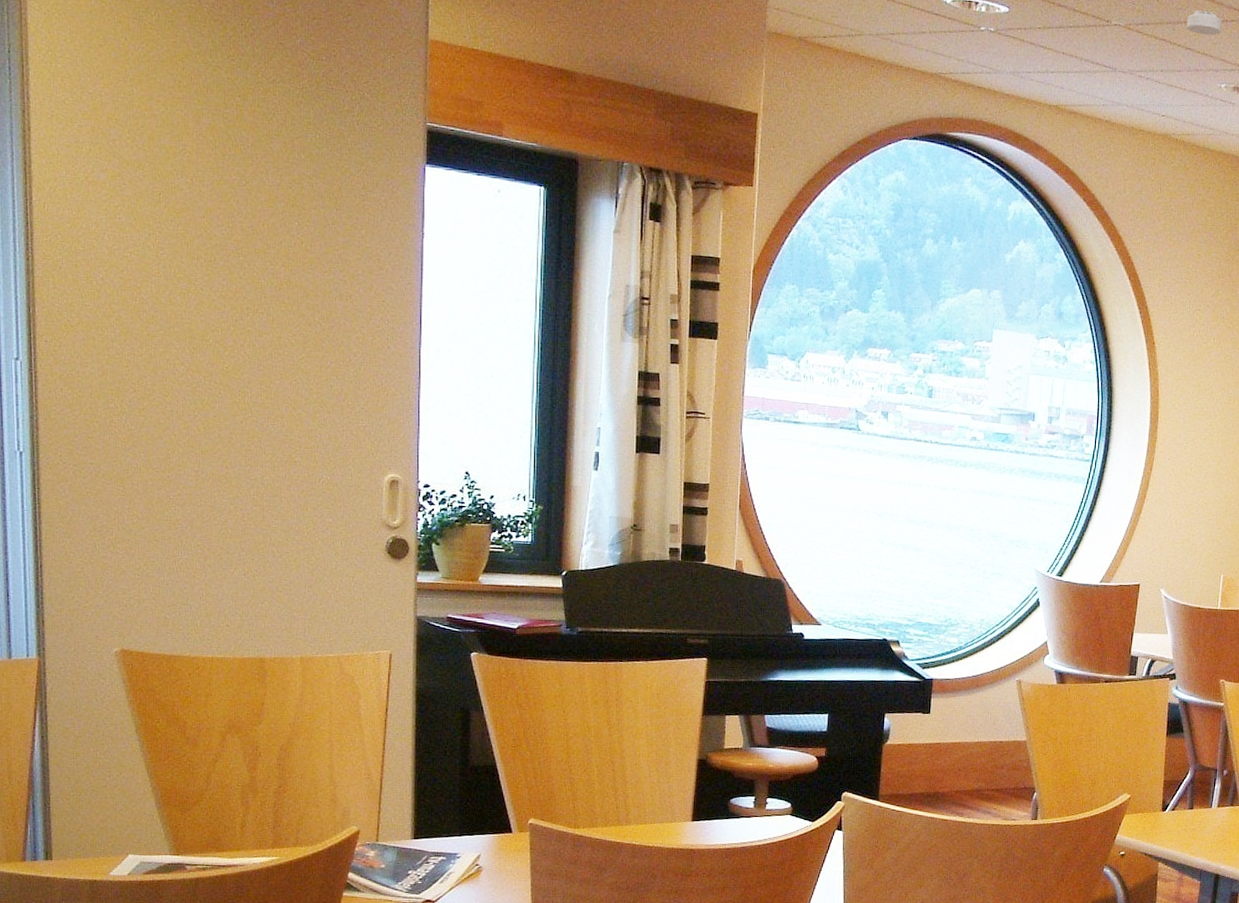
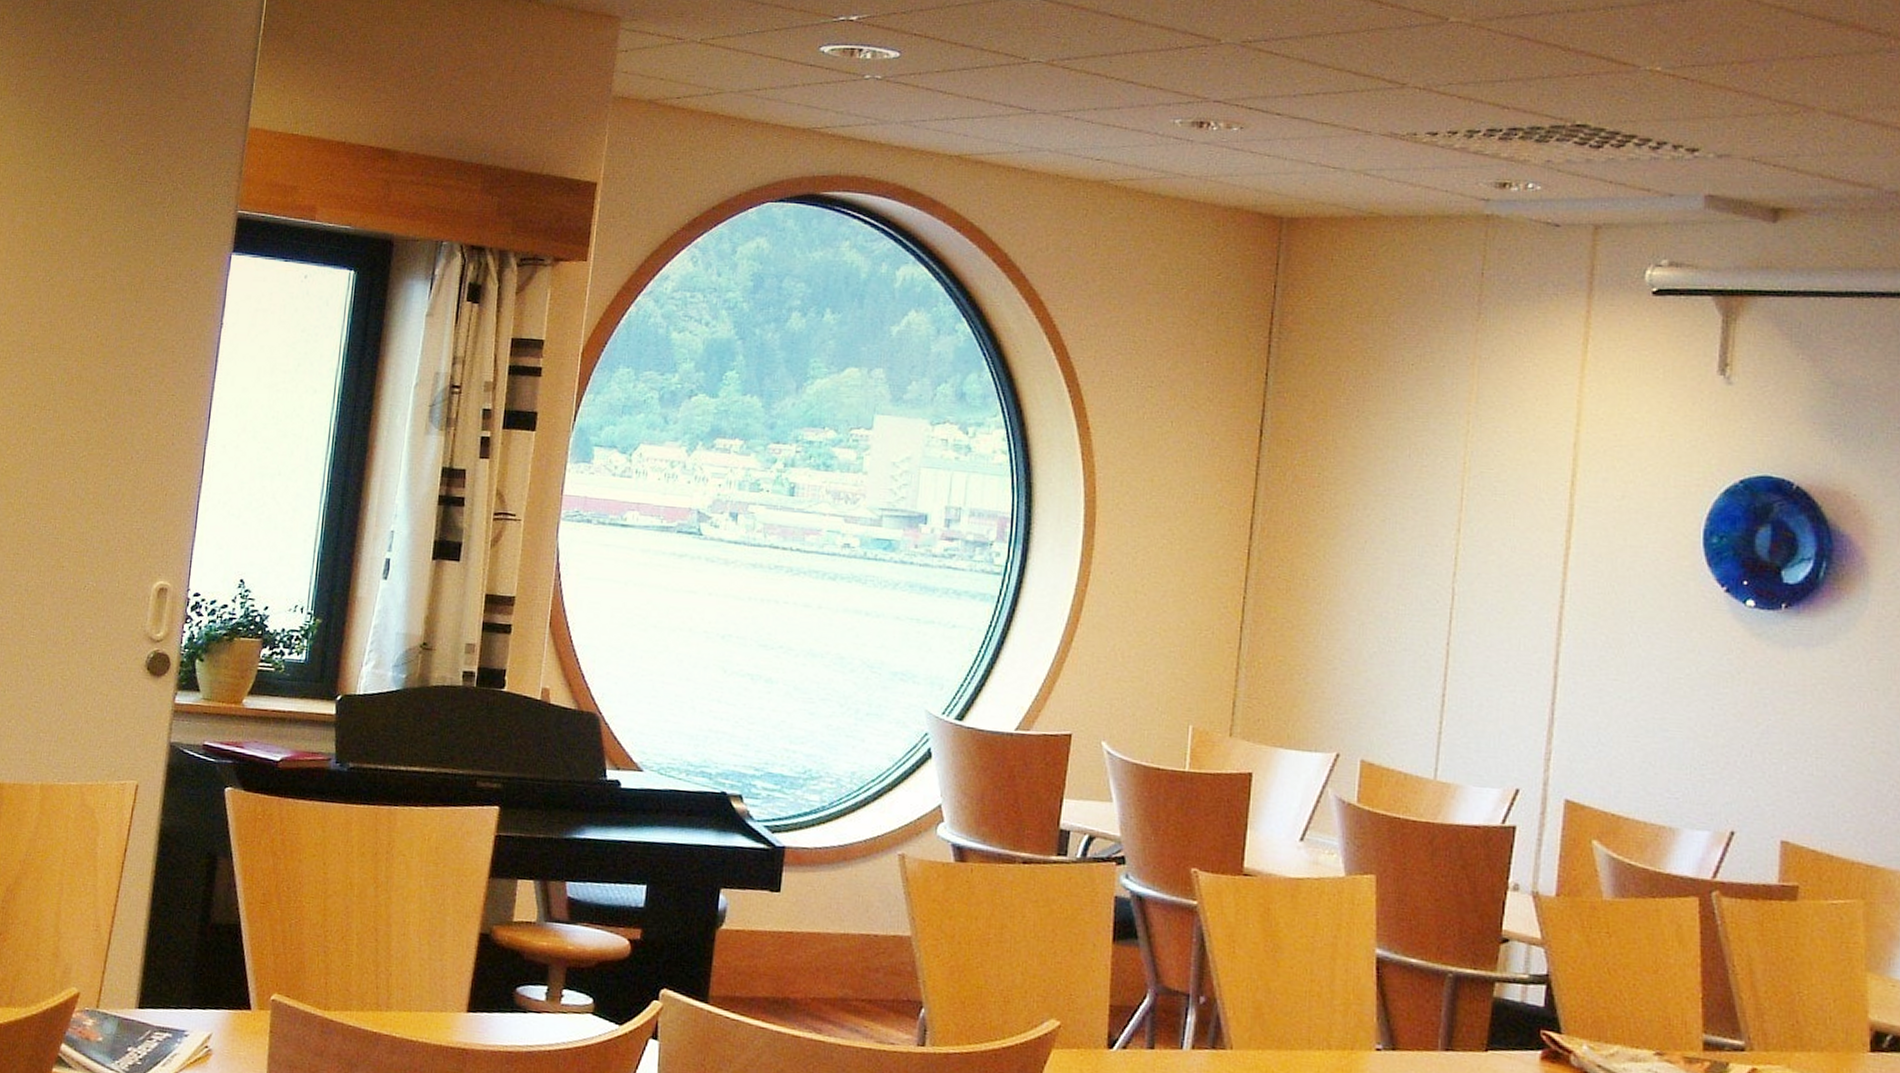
smoke detector: present [1186,10,1222,36] -> none [1127,38,1175,66]

